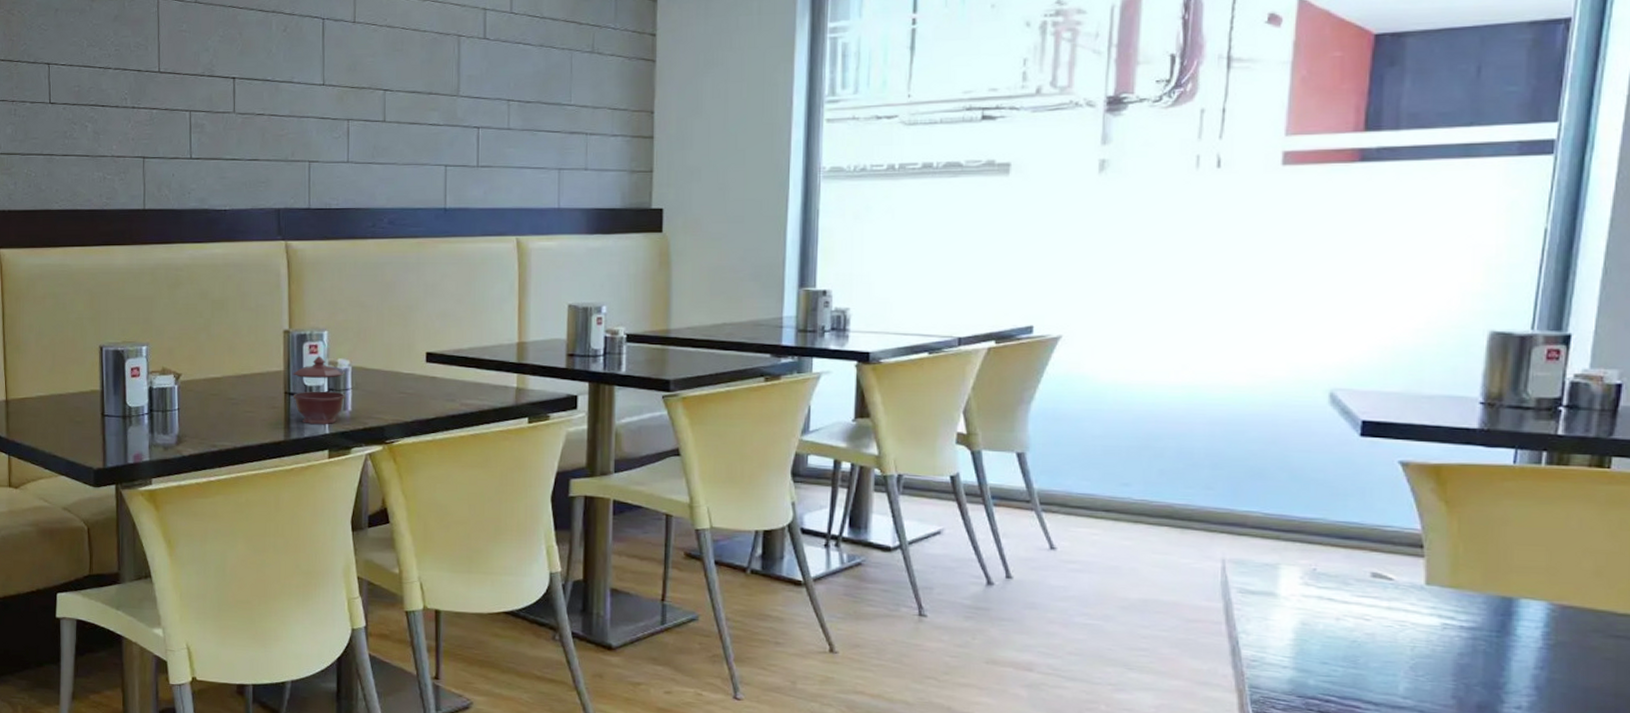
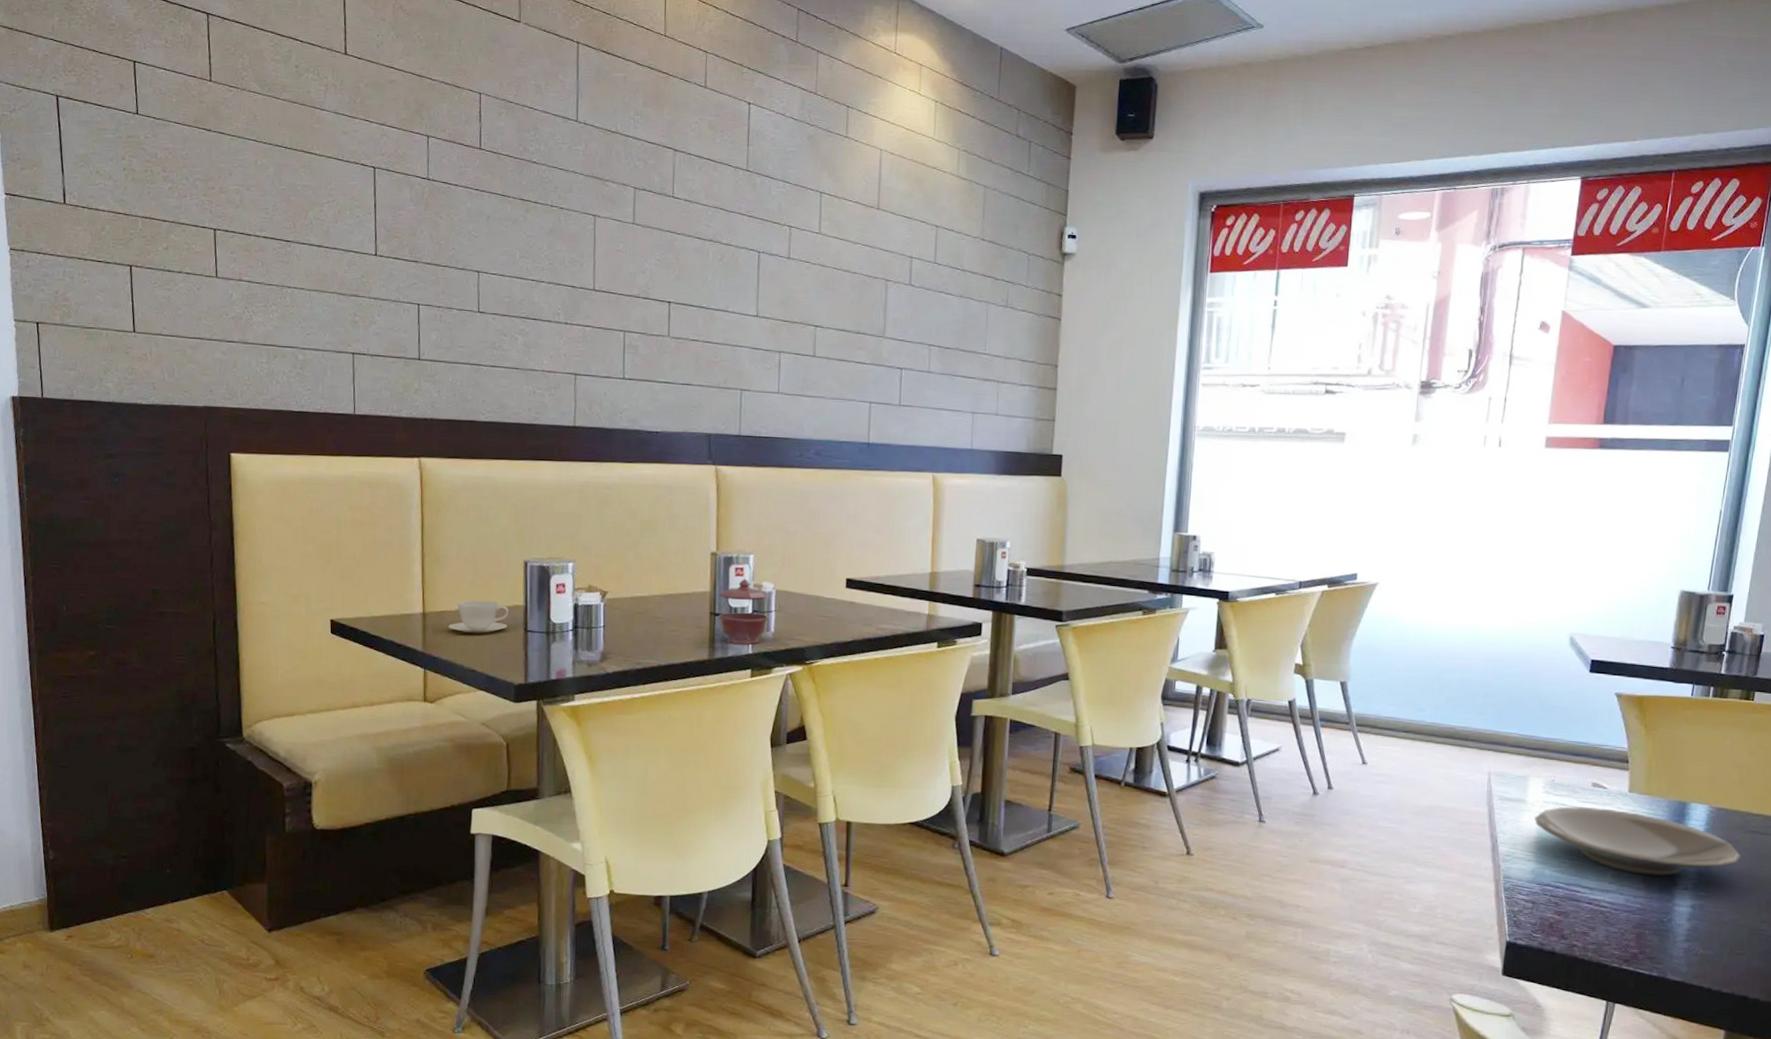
teacup: none [30,386,87,419] -> present [448,600,509,633]
saucer: none [1289,602,1603,691] -> present [1534,806,1742,877]

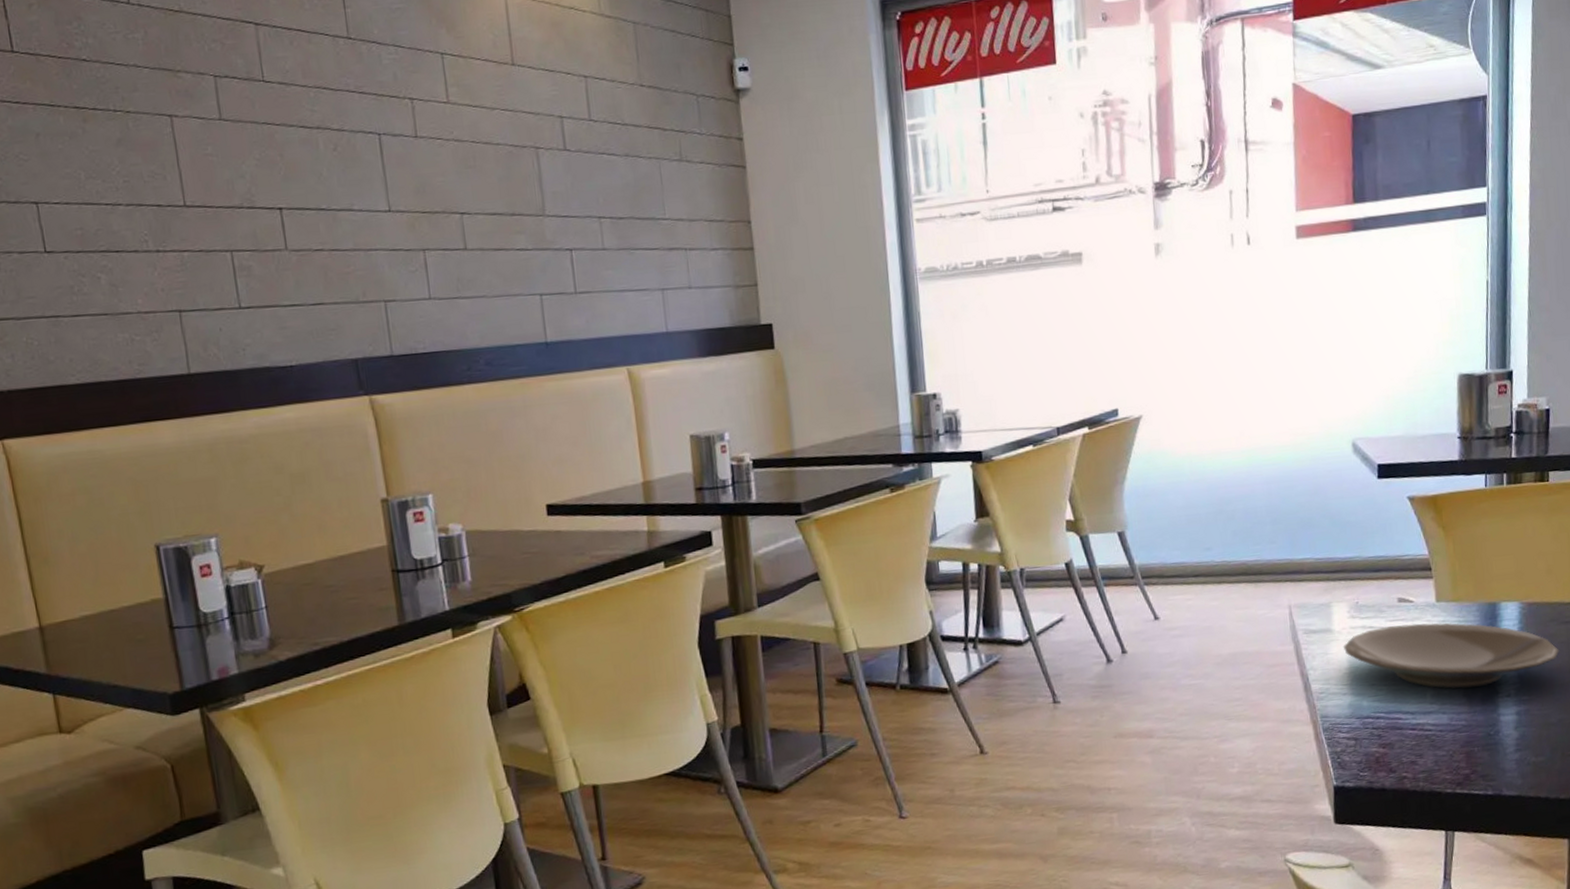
teacup: present [448,600,509,633] -> none [74,598,148,642]
sugar bowl: present [719,578,770,645] -> none [398,523,463,603]

